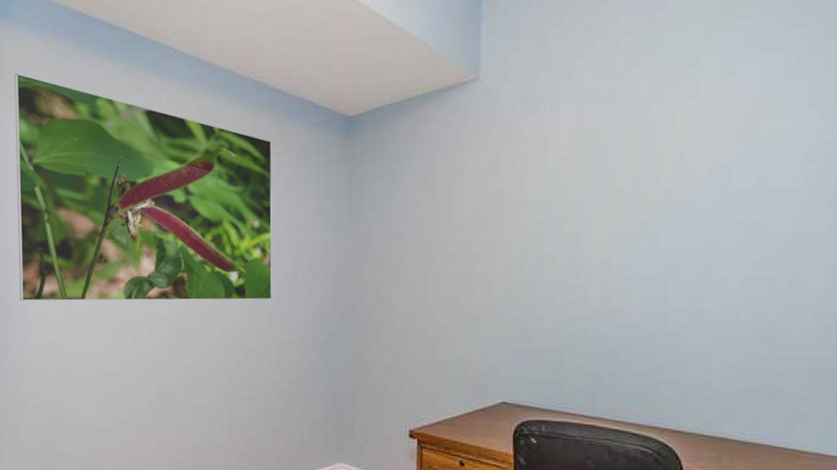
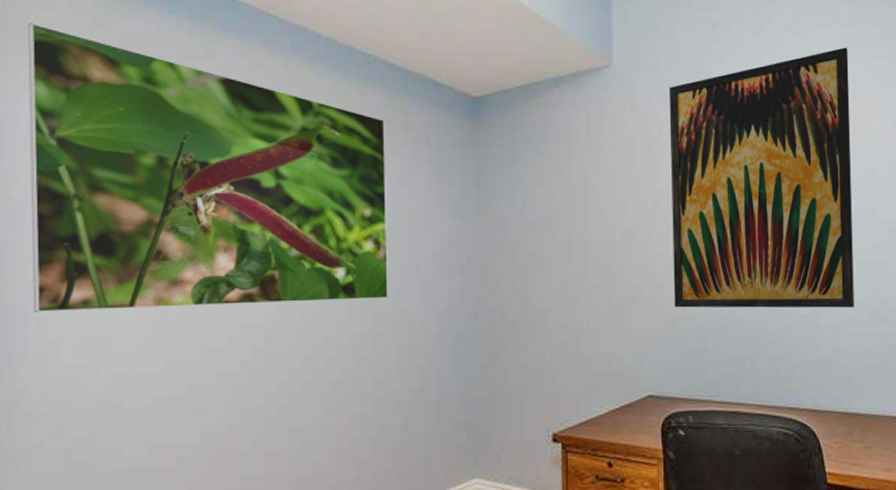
wall art: none [531,42,744,327] -> present [669,47,854,308]

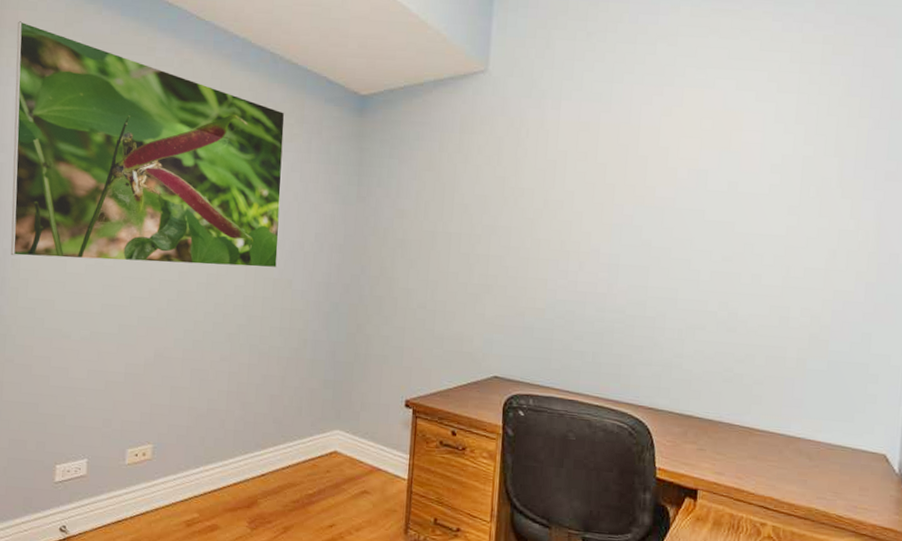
wall art: present [669,47,854,308] -> none [525,59,724,315]

